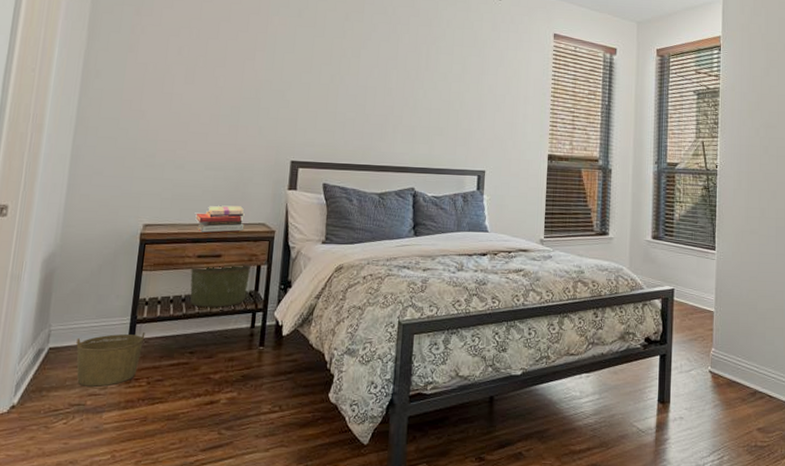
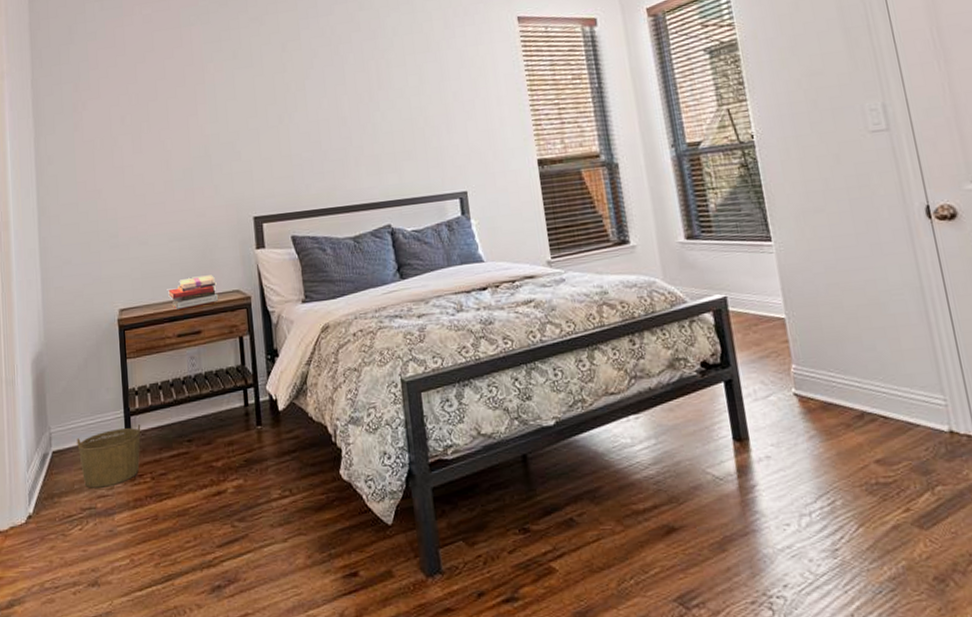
basket: present [190,263,252,307] -> none [172,336,234,390]

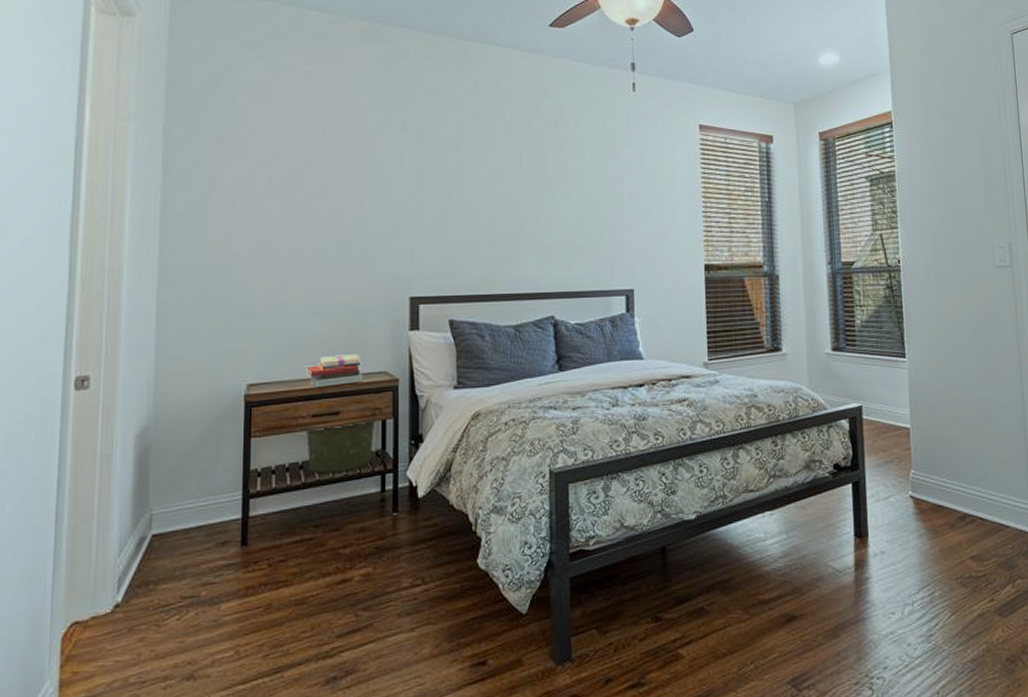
basket: present [77,424,141,488] -> none [183,508,261,575]
basket: none [172,336,234,390] -> present [305,419,376,473]

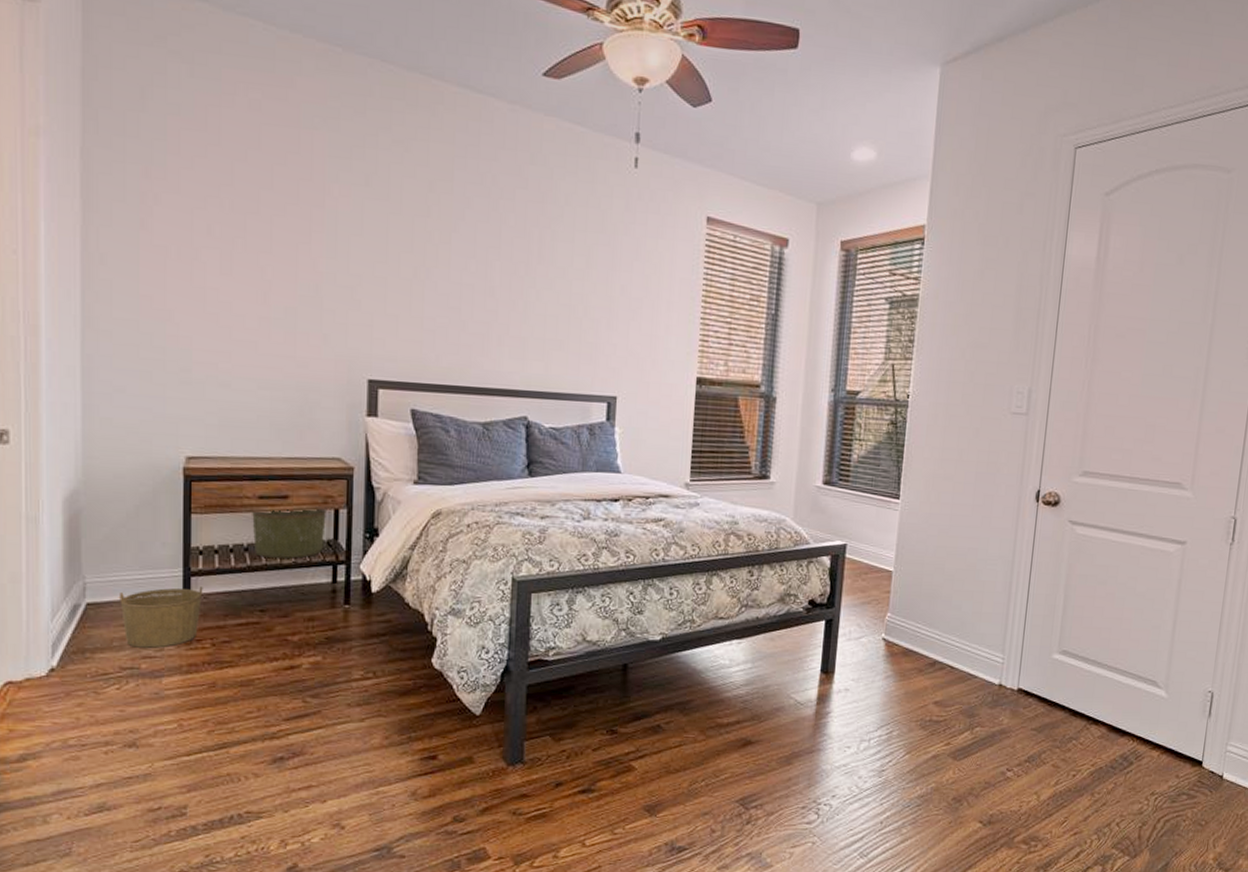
basket: none [183,508,261,575] -> present [120,587,203,648]
books: present [306,354,362,388] -> none [251,435,313,470]

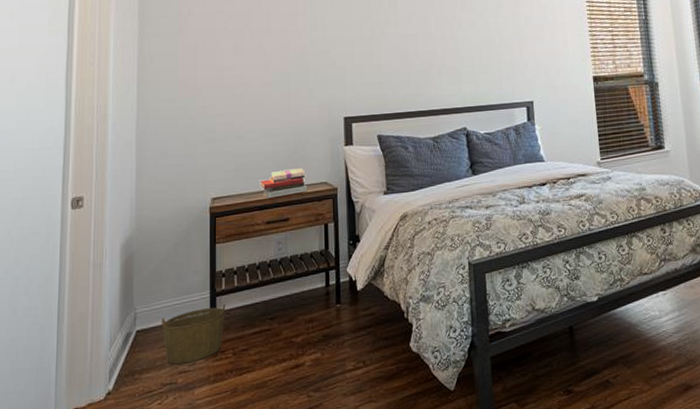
basket: present [250,506,328,559] -> none [261,223,319,272]
books: none [251,435,313,470] -> present [260,168,306,199]

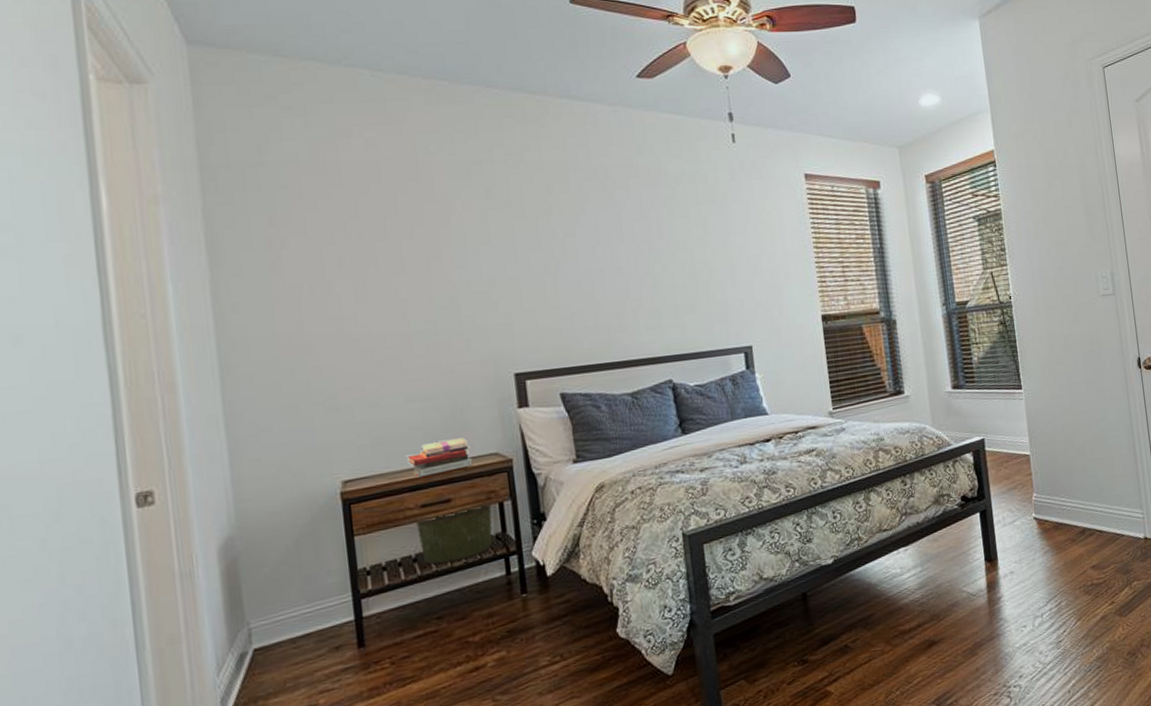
basket: present [162,304,226,365] -> none [288,607,376,684]
basket: none [261,223,319,272] -> present [414,502,493,565]

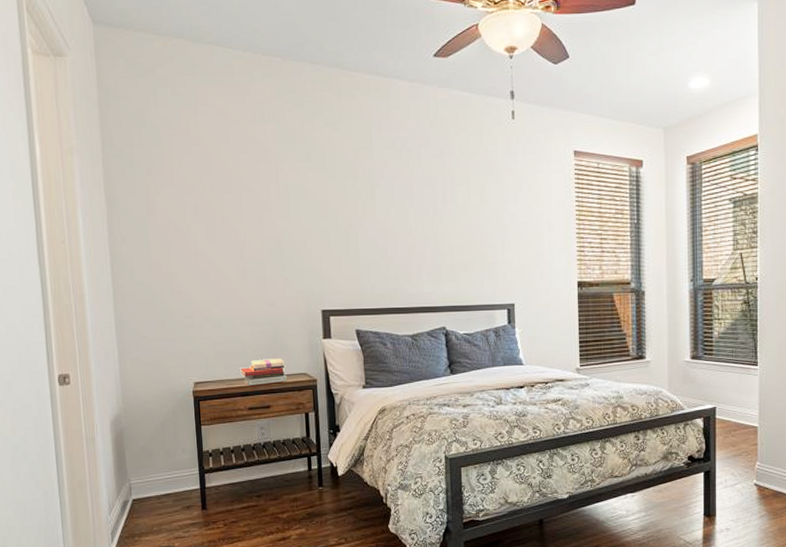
basket: present [414,502,493,565] -> none [244,412,300,455]

